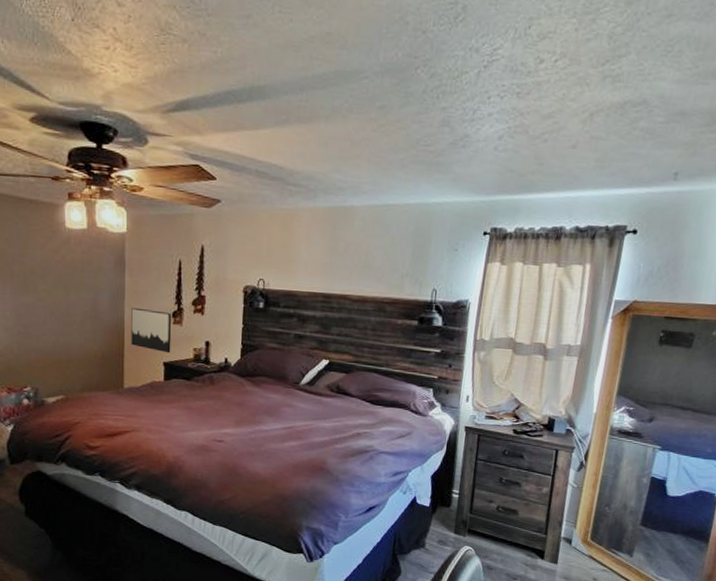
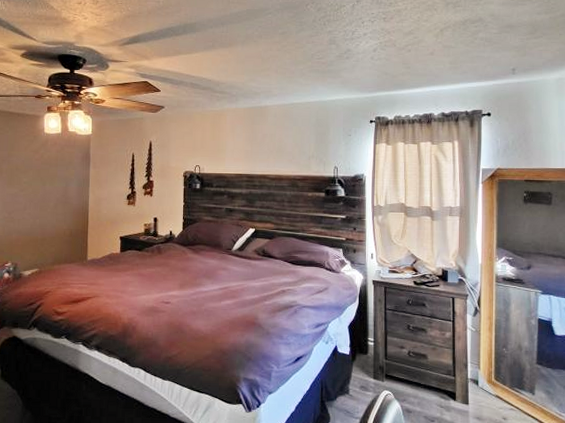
wall art: present [131,307,172,354] -> none [93,193,127,229]

